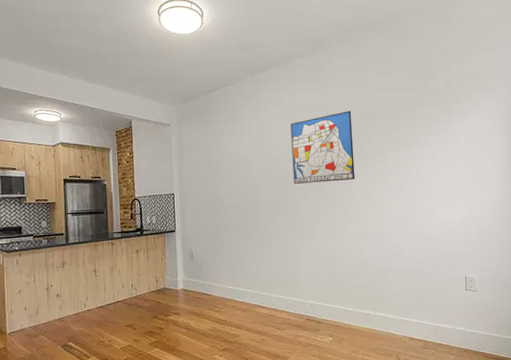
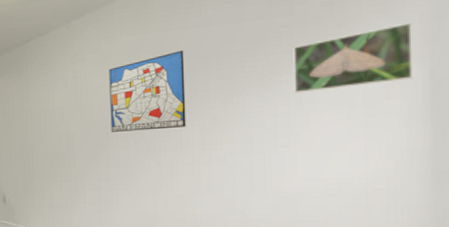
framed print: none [428,101,500,153] -> present [293,22,413,94]

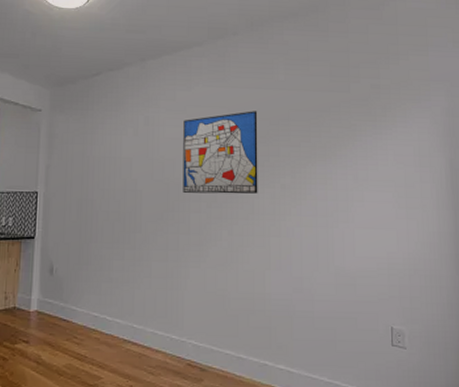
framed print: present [293,22,413,94] -> none [350,114,438,169]

